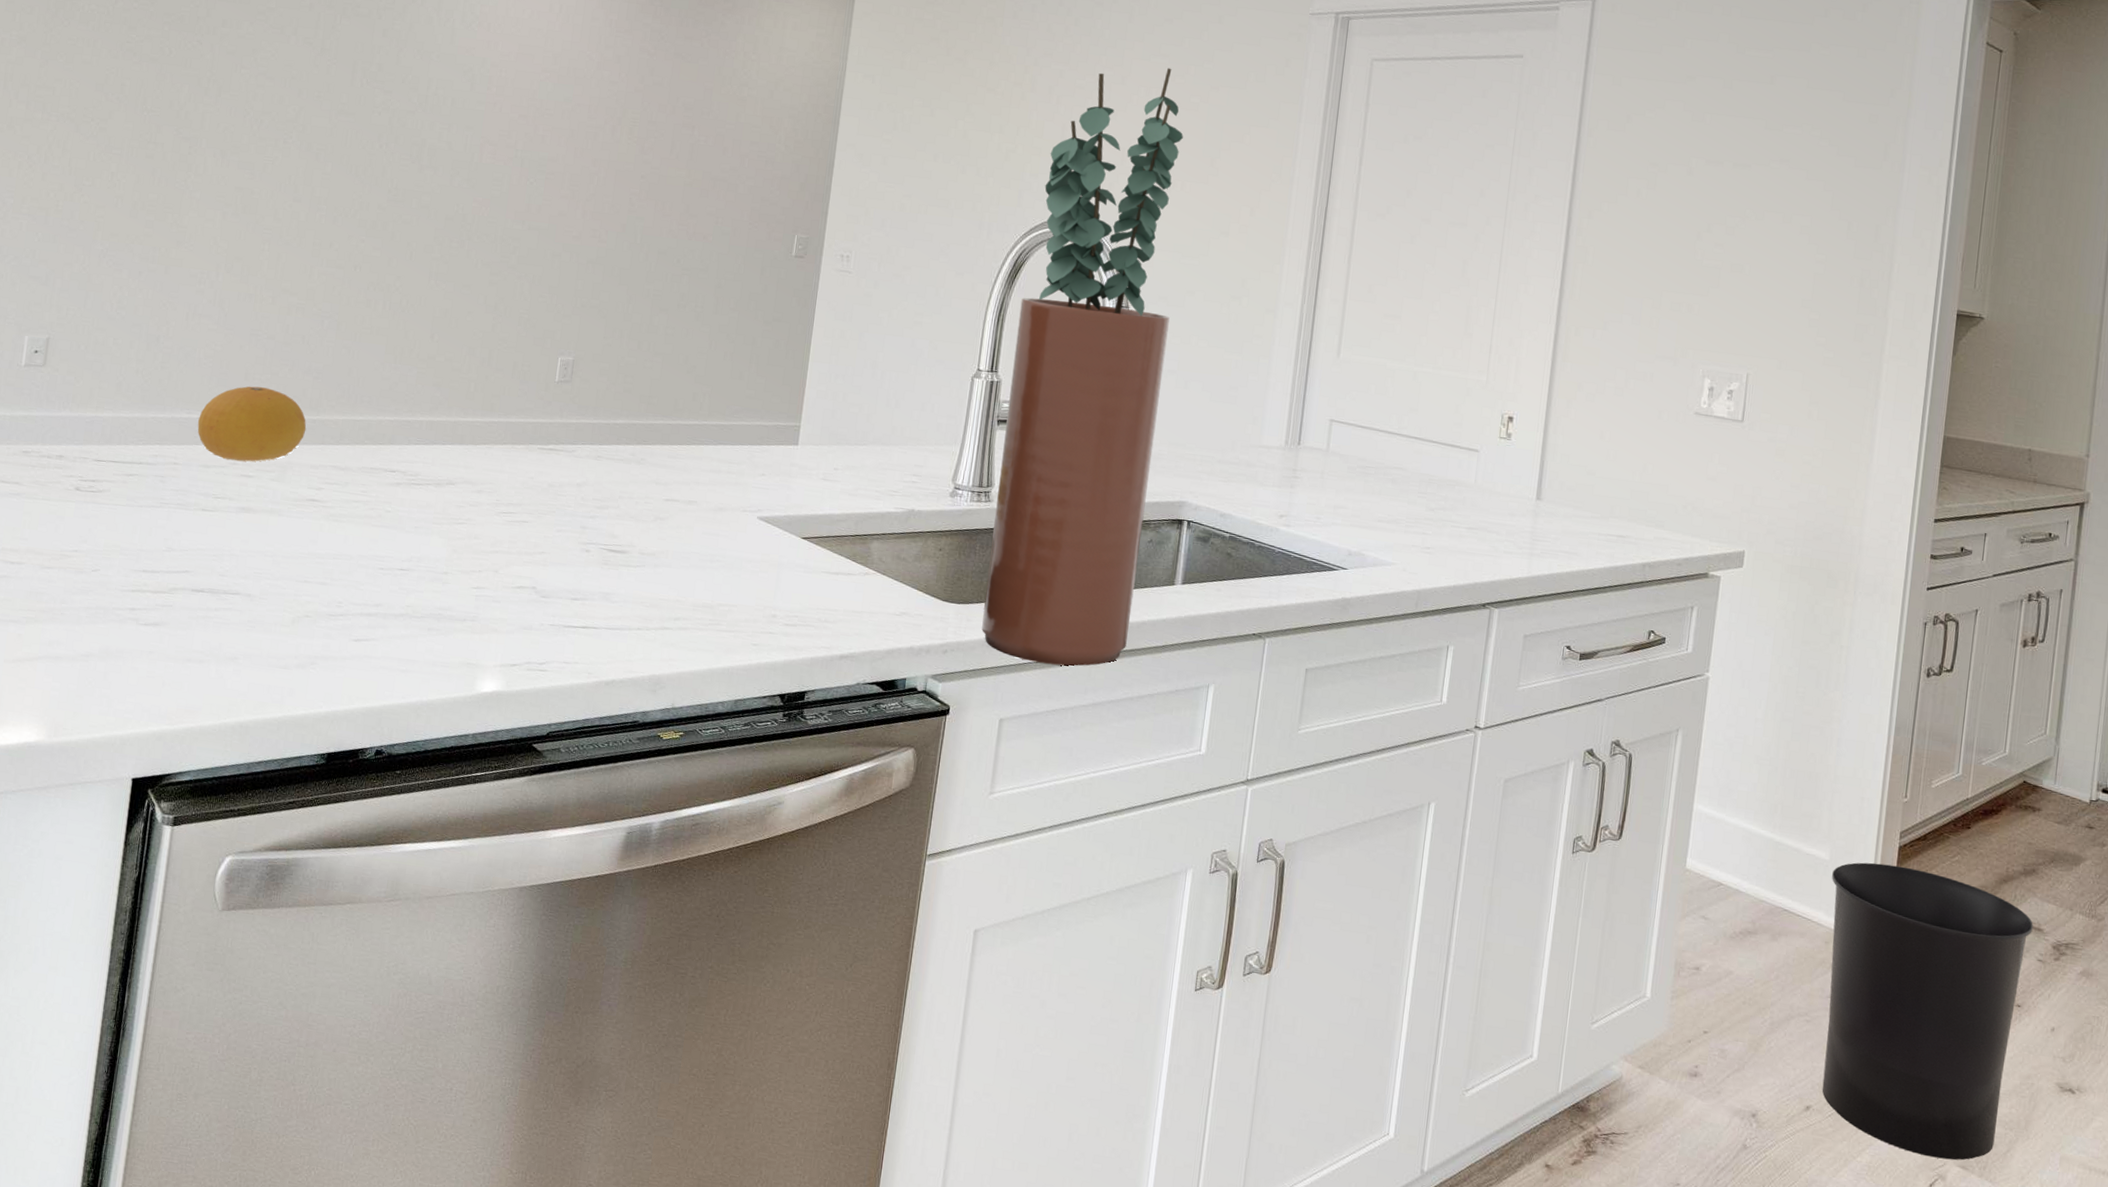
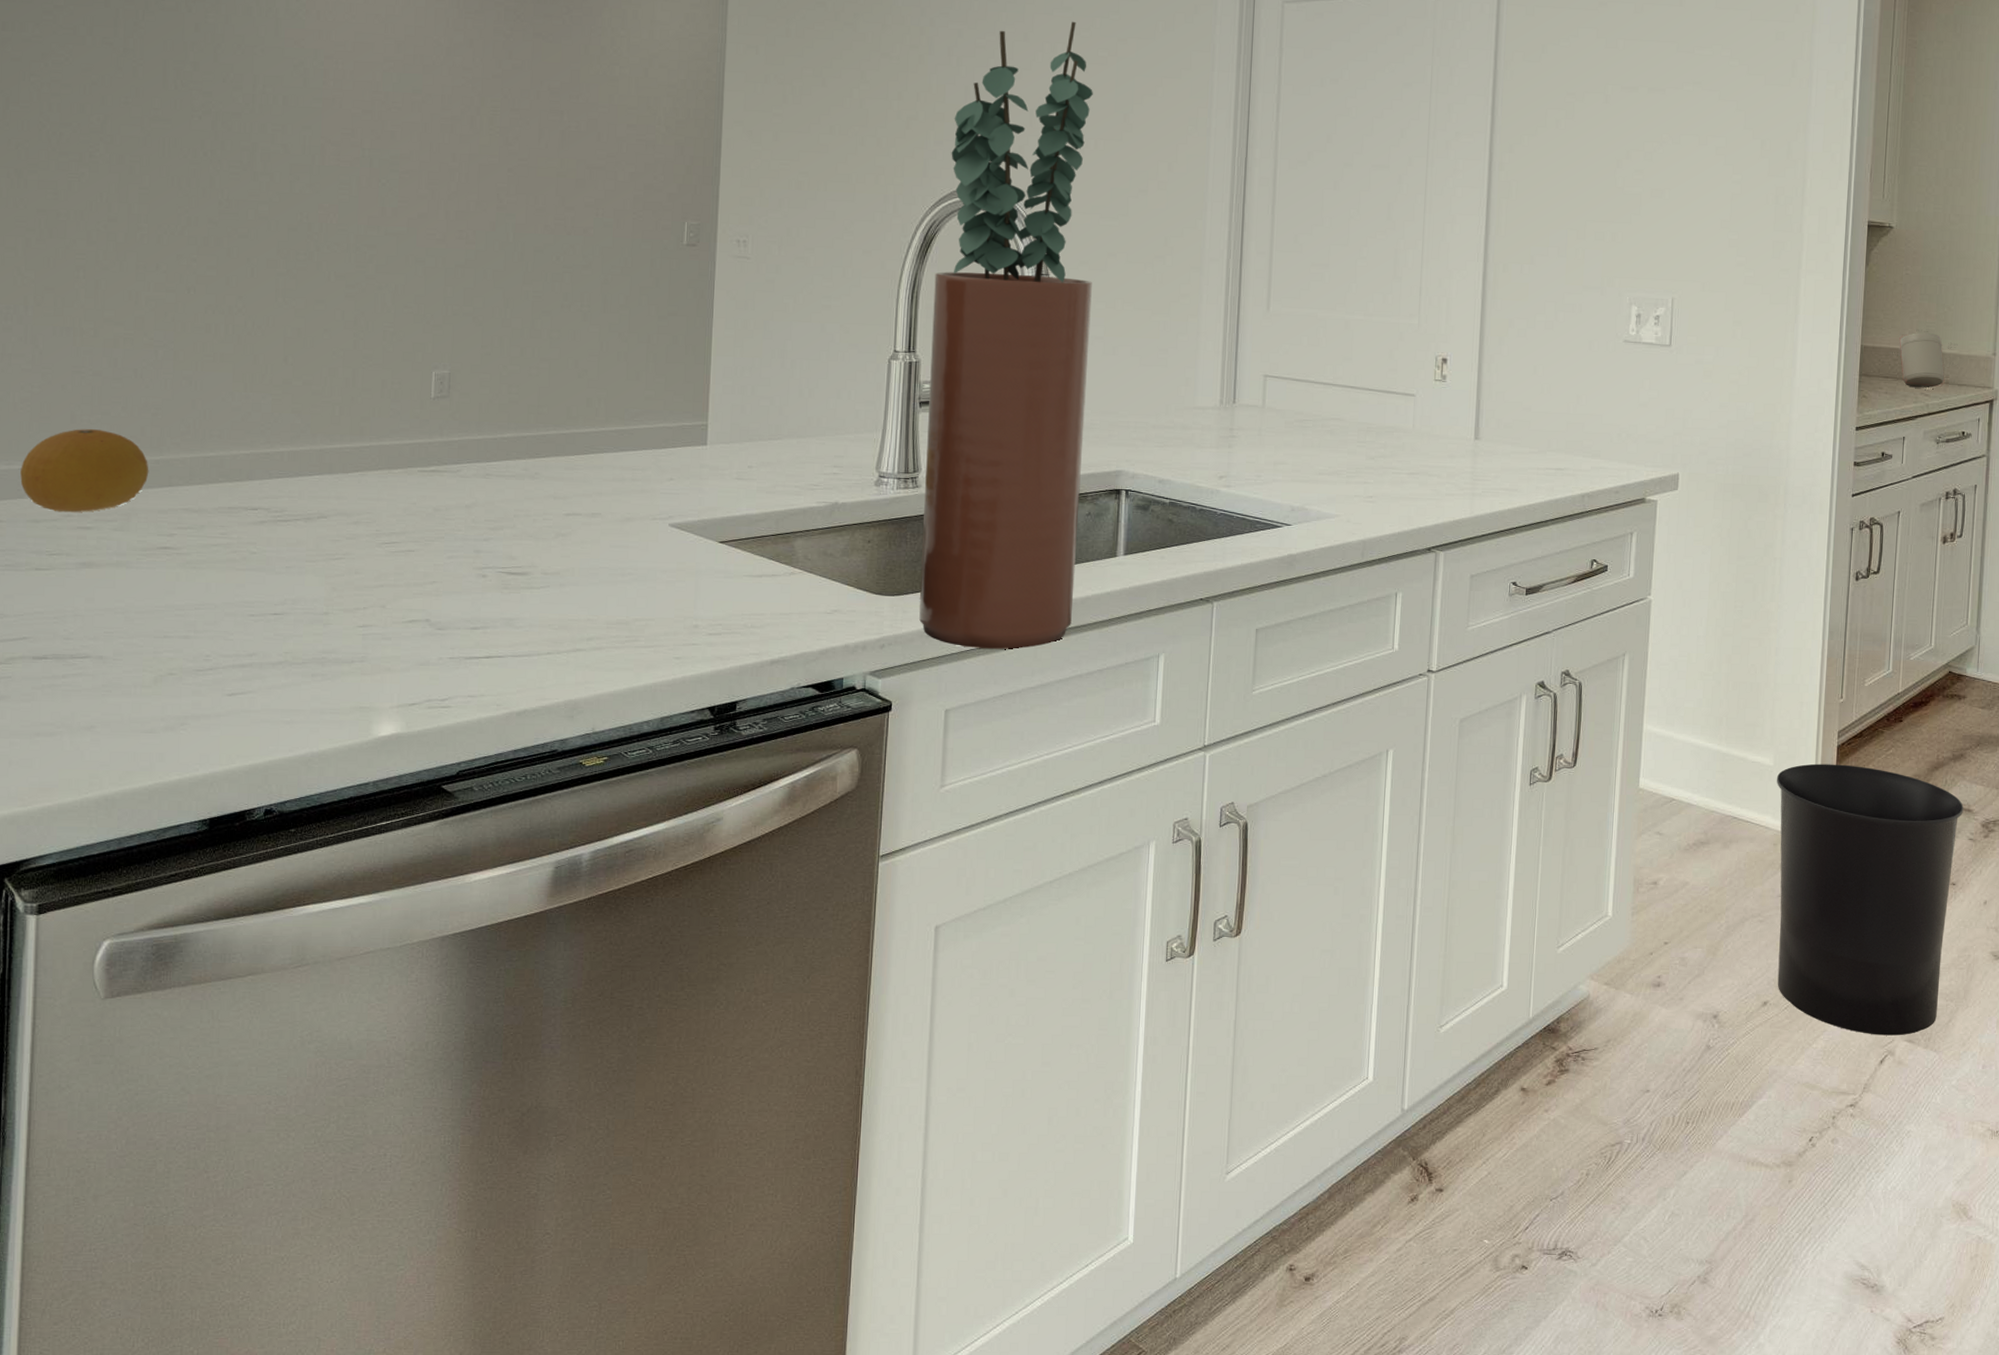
canister: none [1974,424,2050,487] -> present [1890,329,1960,390]

